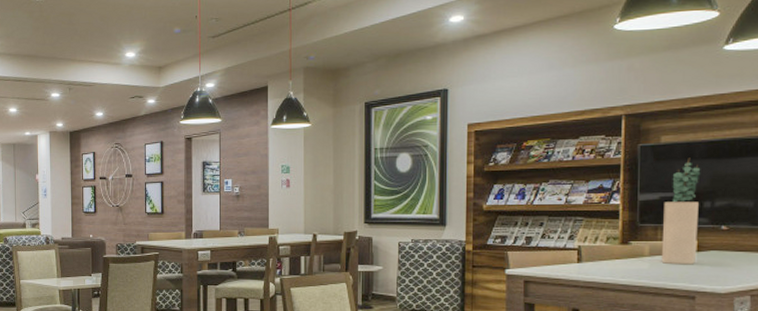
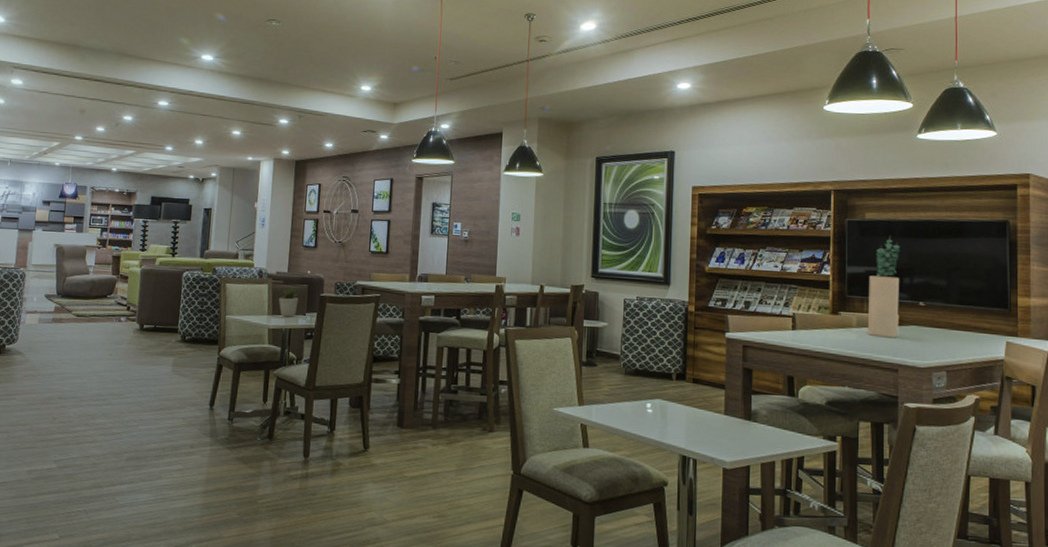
potted plant: none [65,250,84,278] -> present [278,286,299,317]

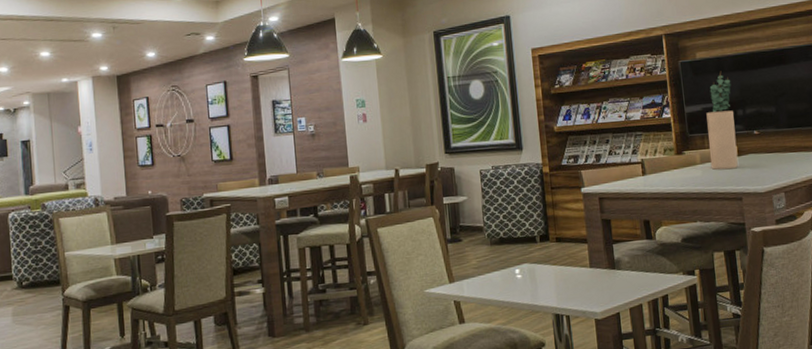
potted plant: present [278,286,299,317] -> none [120,210,143,244]

